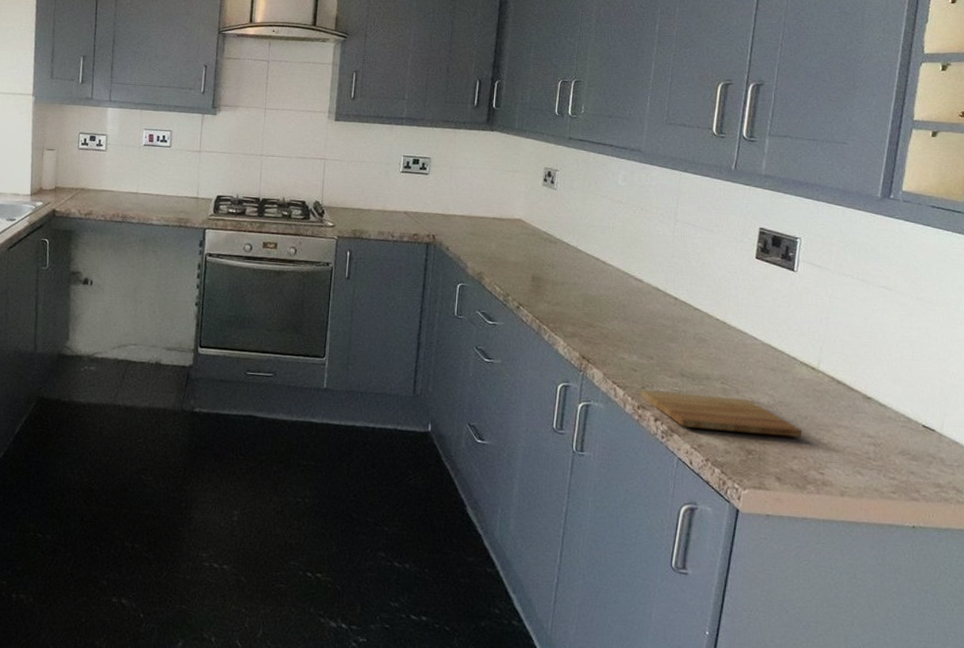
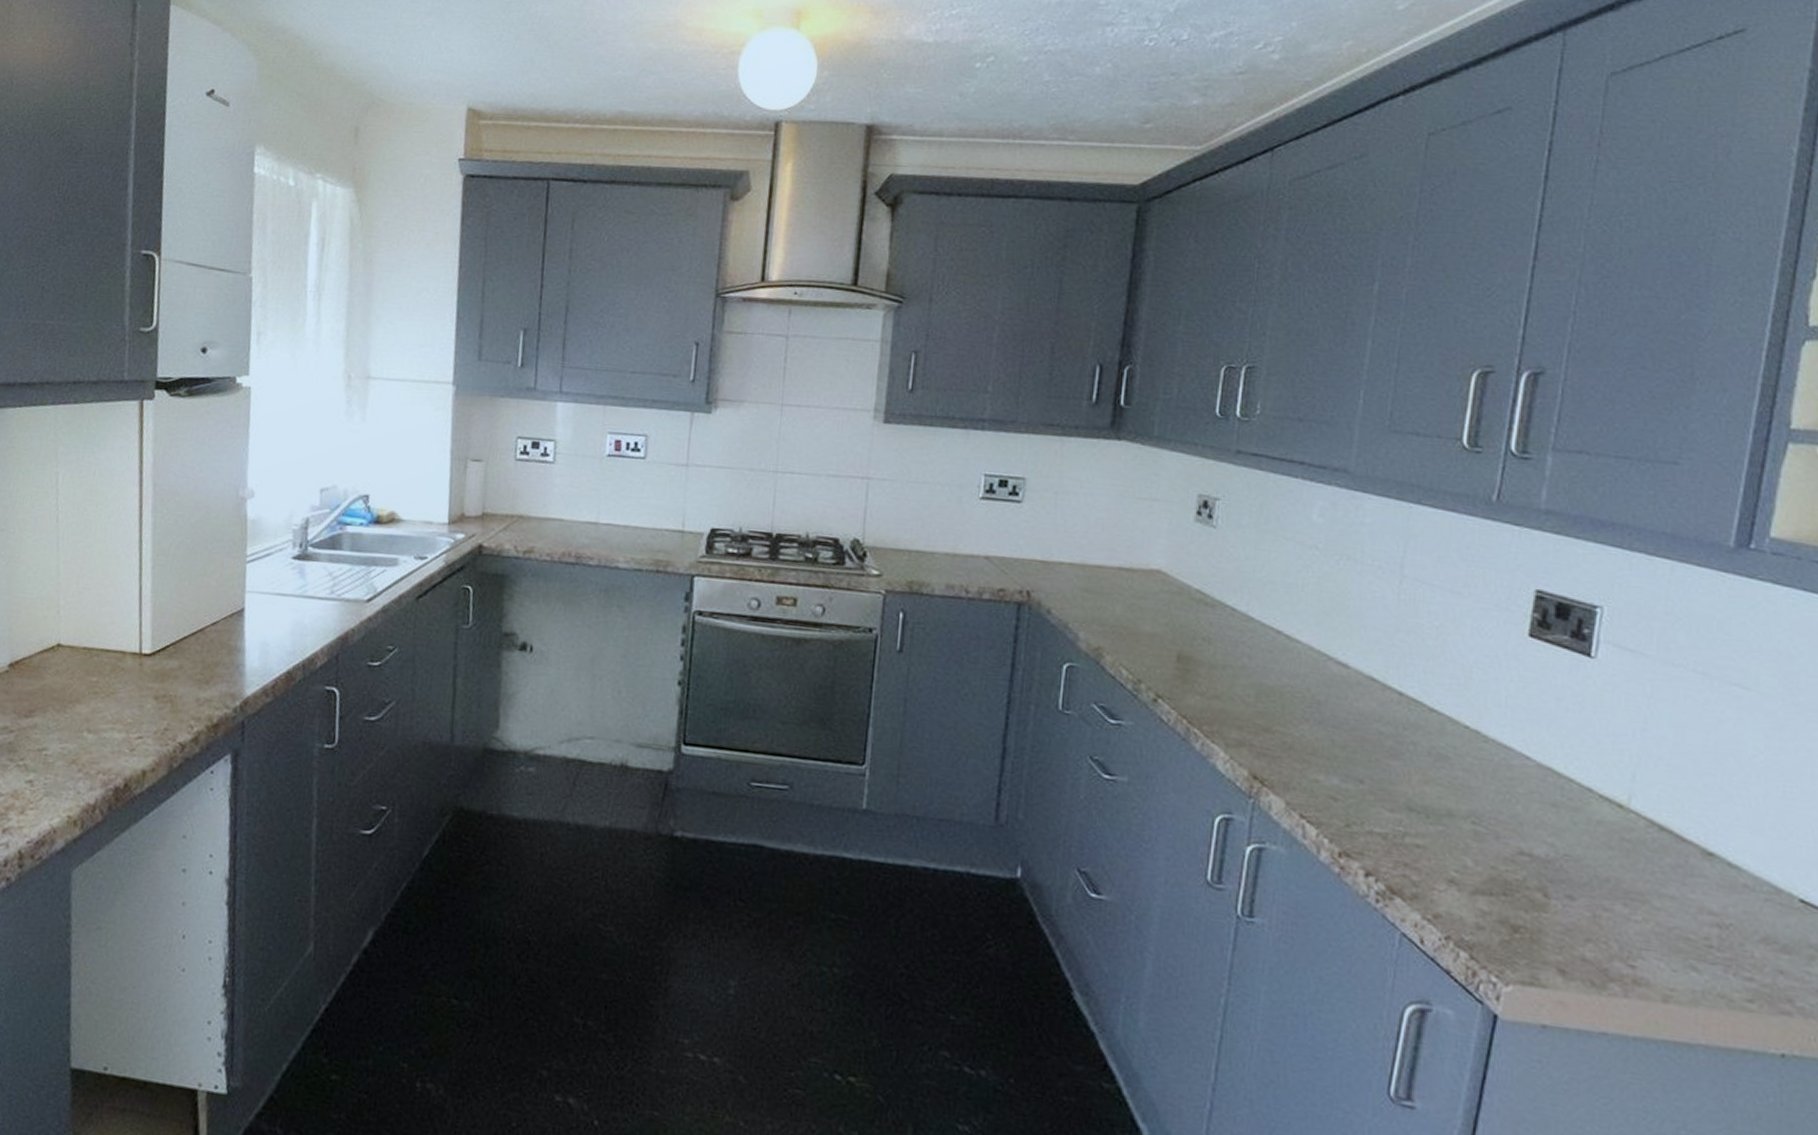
cutting board: present [641,390,803,438] -> none [1344,829,1602,911]

